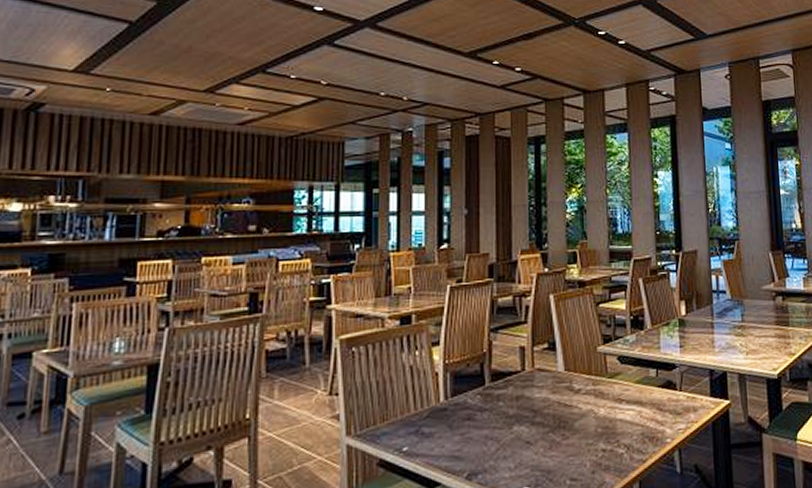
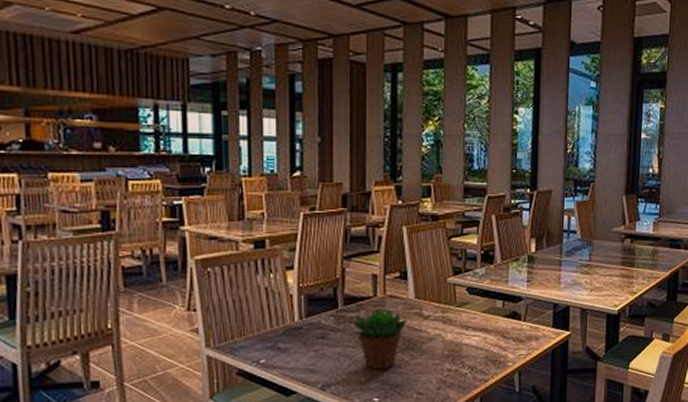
succulent plant: none [498,382,558,453] -> present [350,308,407,370]

